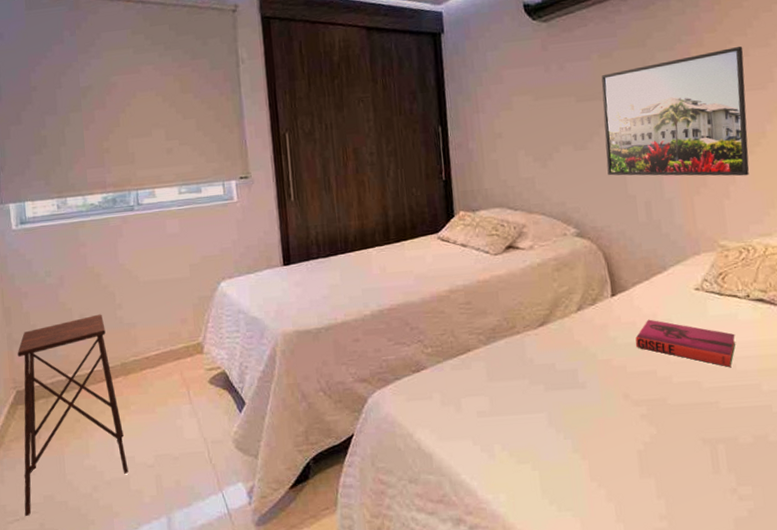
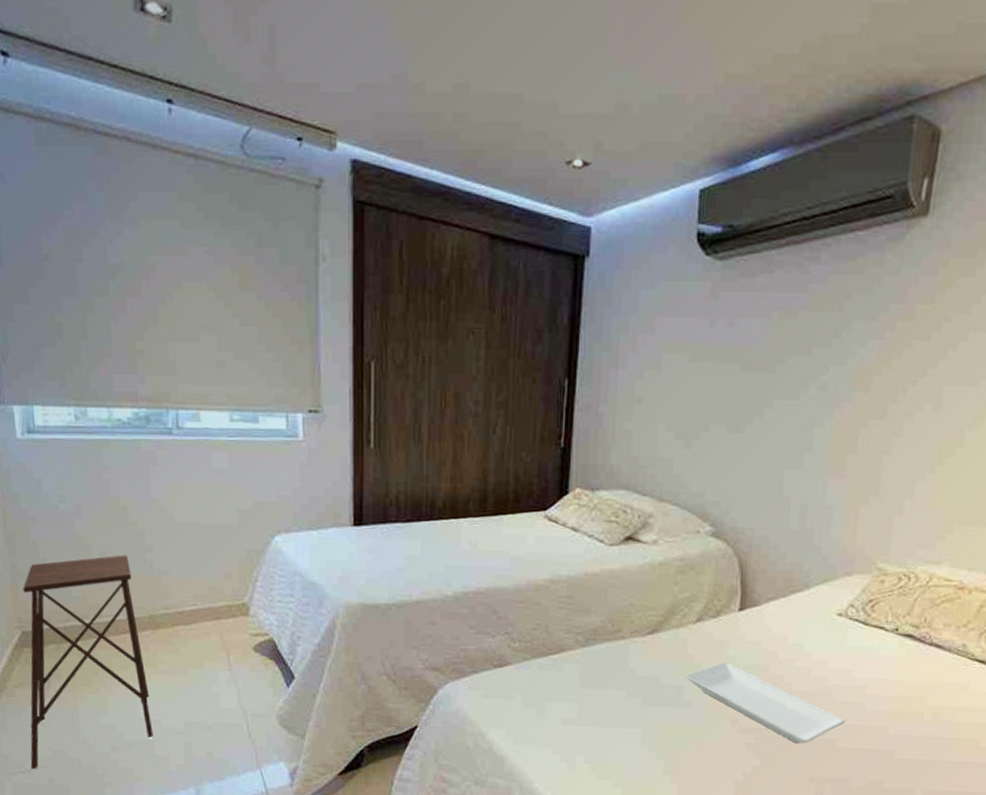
tray: none [577,343,722,409] -> present [685,662,845,743]
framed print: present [601,46,749,176] -> none [763,326,962,490]
hardback book: present [635,319,735,367] -> none [757,641,872,705]

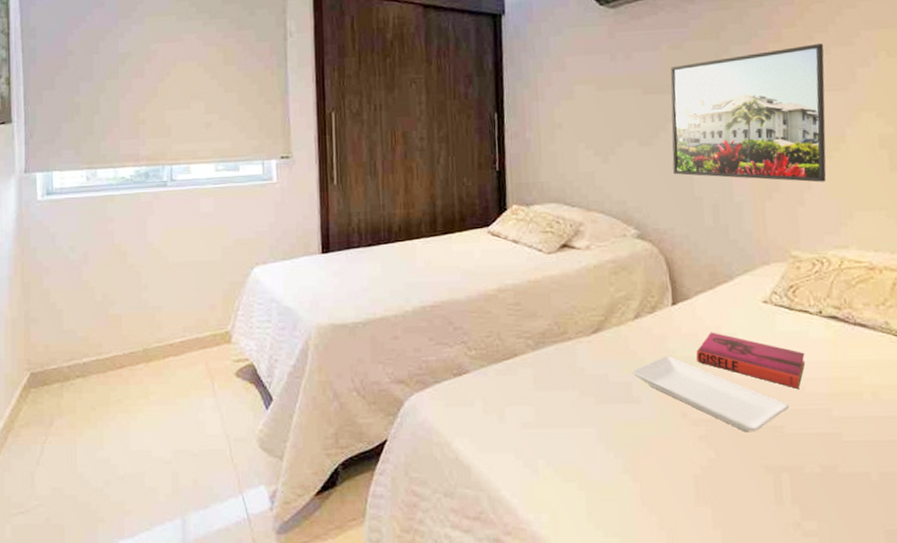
side table: present [23,555,153,770] -> none [30,295,144,510]
hardback book: none [757,641,872,705] -> present [696,332,805,388]
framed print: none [763,326,962,490] -> present [670,43,826,182]

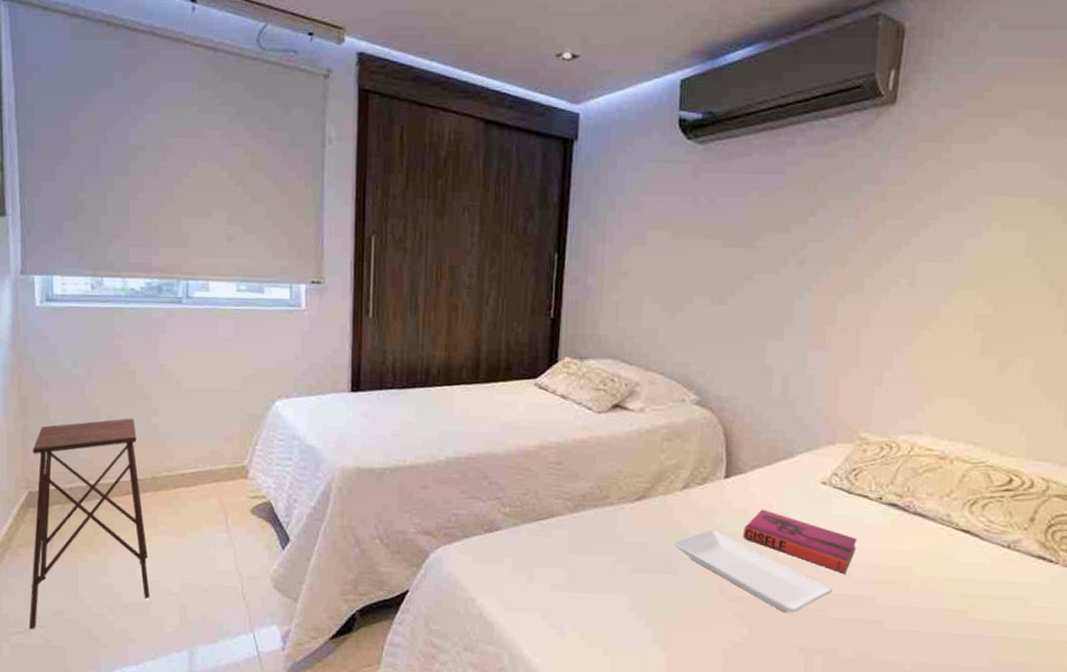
side table: none [30,295,144,510] -> present [29,418,150,630]
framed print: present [670,43,826,182] -> none [745,206,933,362]

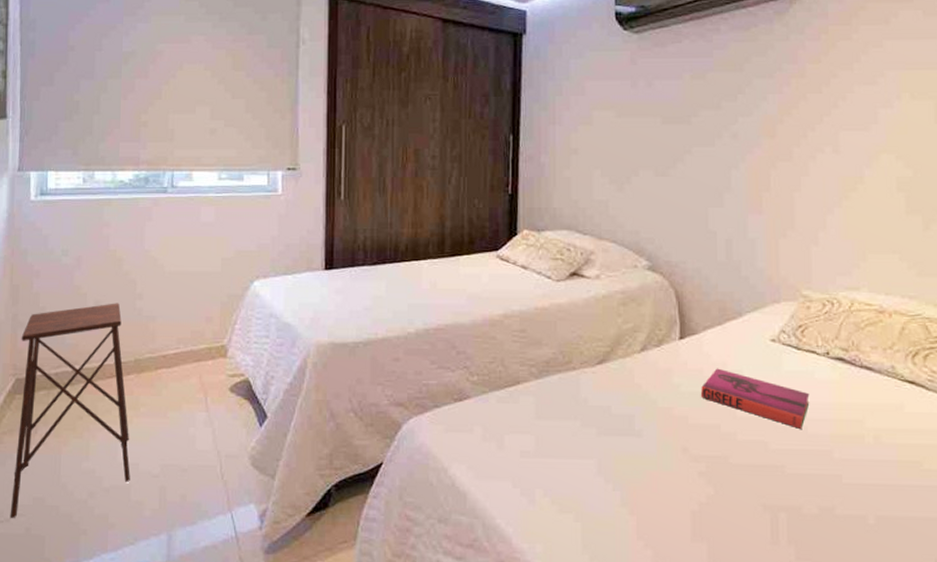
tray: present [673,529,832,612] -> none [635,390,791,470]

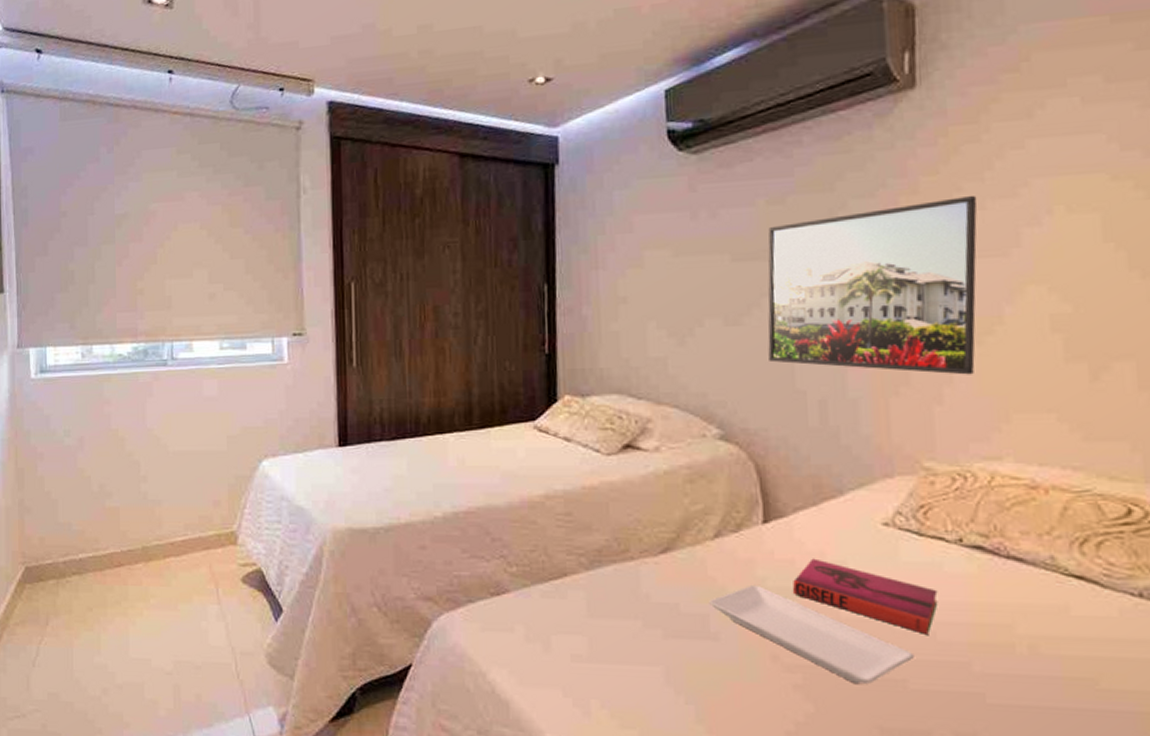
side table: present [10,303,130,519] -> none [26,486,143,715]
tray: none [635,390,791,470] -> present [709,584,914,684]
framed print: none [688,81,848,222] -> present [768,195,977,375]

